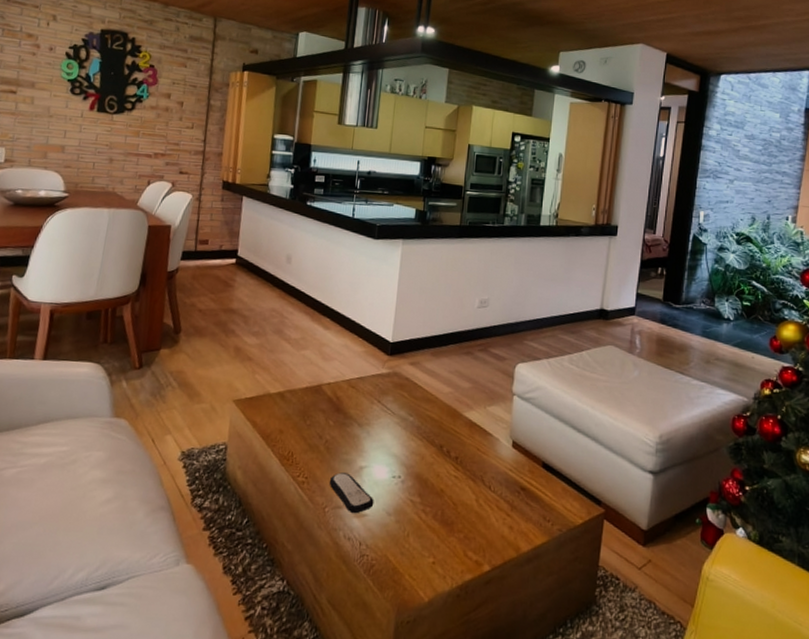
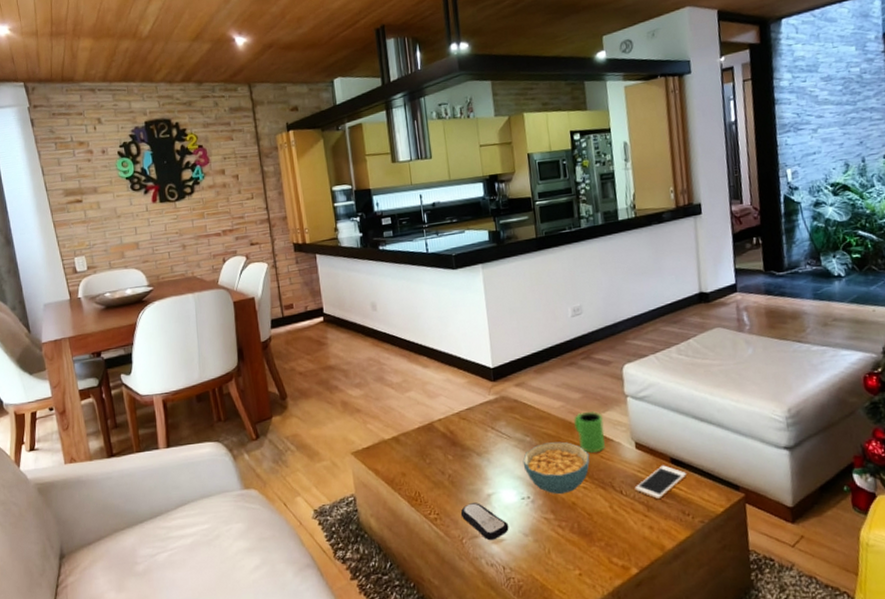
cereal bowl: none [401,426,467,480] -> present [522,441,590,495]
mug: none [458,402,488,445] -> present [574,410,605,454]
cell phone: none [503,468,556,502] -> present [634,465,687,500]

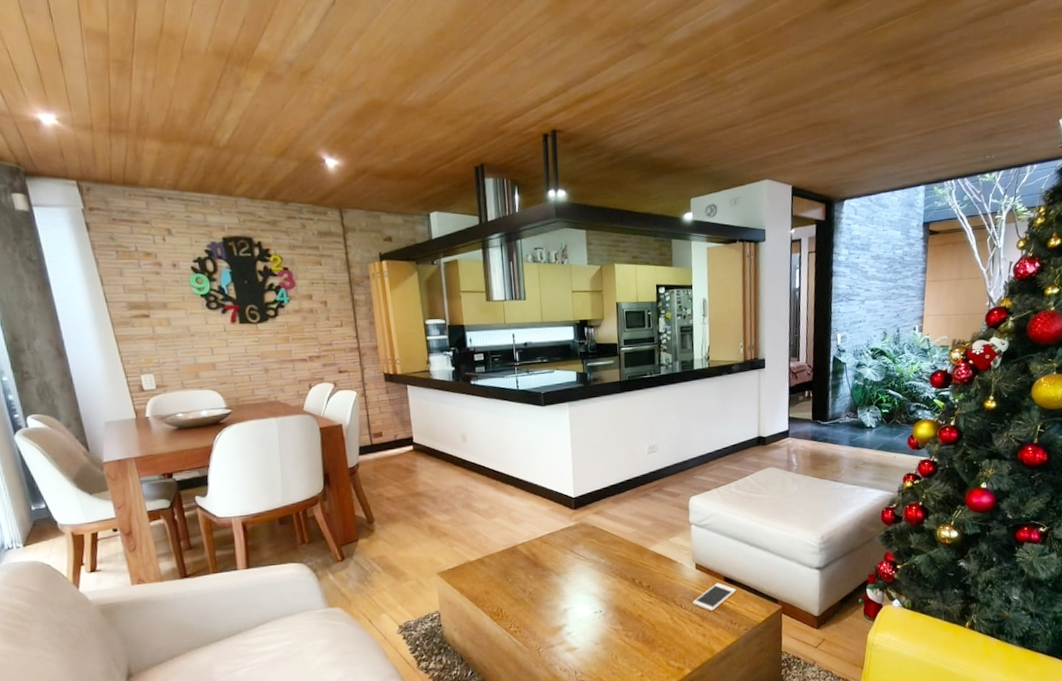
remote control: present [460,502,509,541] -> none [538,616,582,650]
cereal bowl: present [522,441,590,495] -> none [597,563,656,609]
mug: present [574,410,605,454] -> none [644,536,670,574]

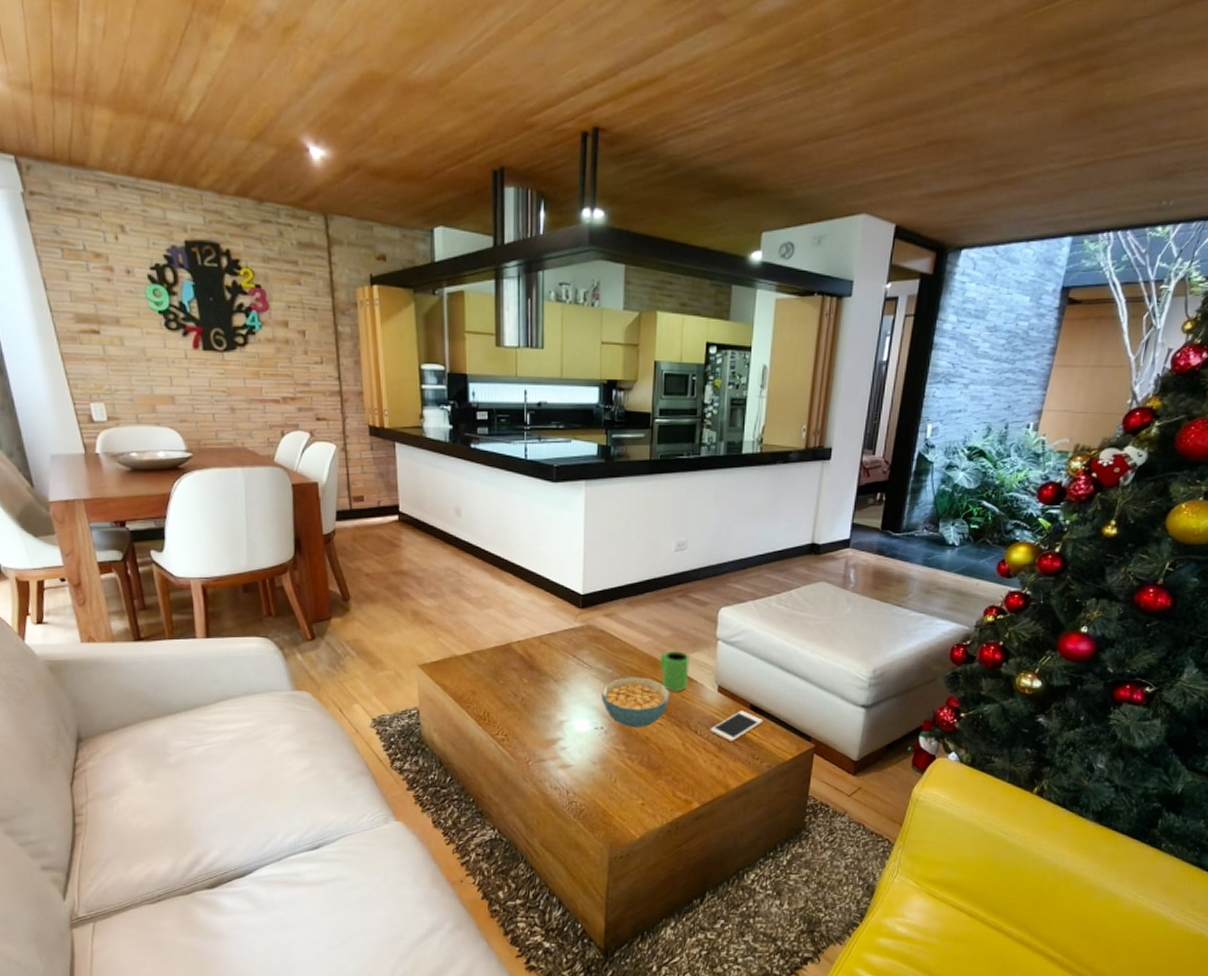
cereal bowl: none [597,563,656,609] -> present [601,677,671,728]
mug: none [644,536,670,574] -> present [660,650,691,692]

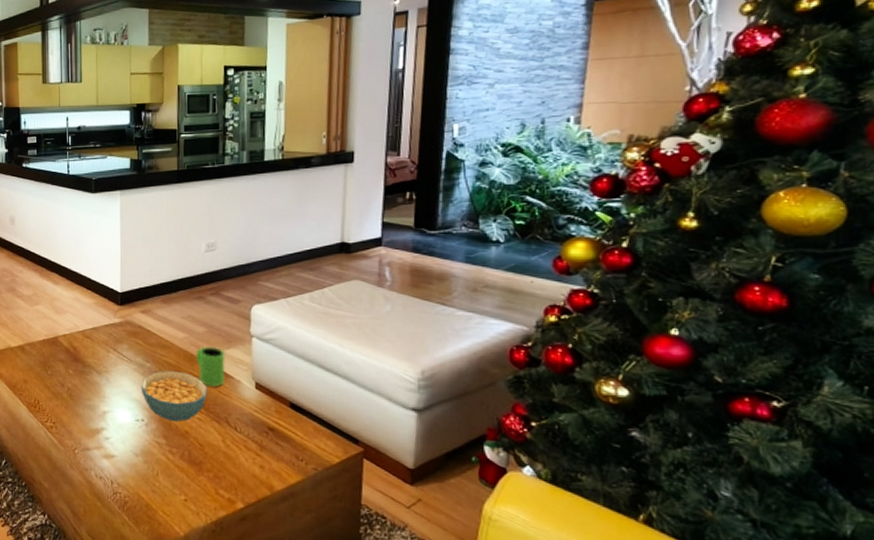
cell phone: present [710,710,764,743] -> none [250,408,306,442]

